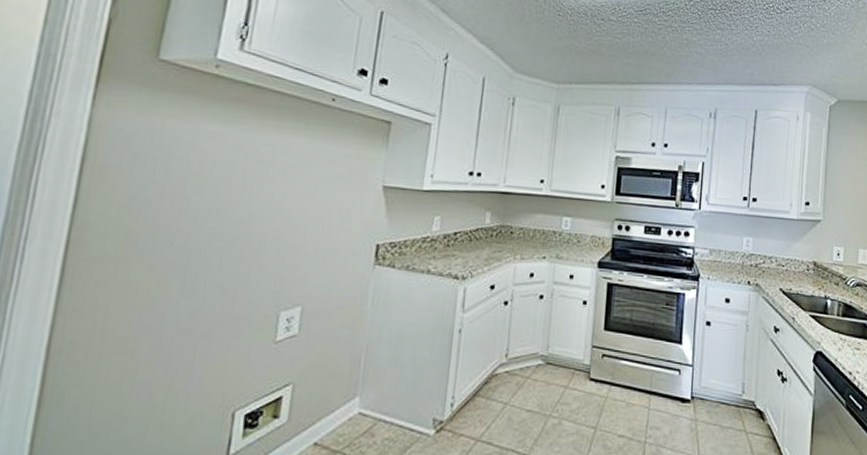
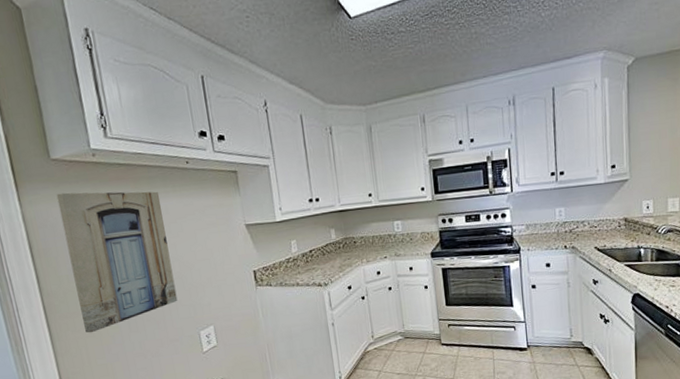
wall art: none [116,100,286,289] -> present [56,191,178,333]

